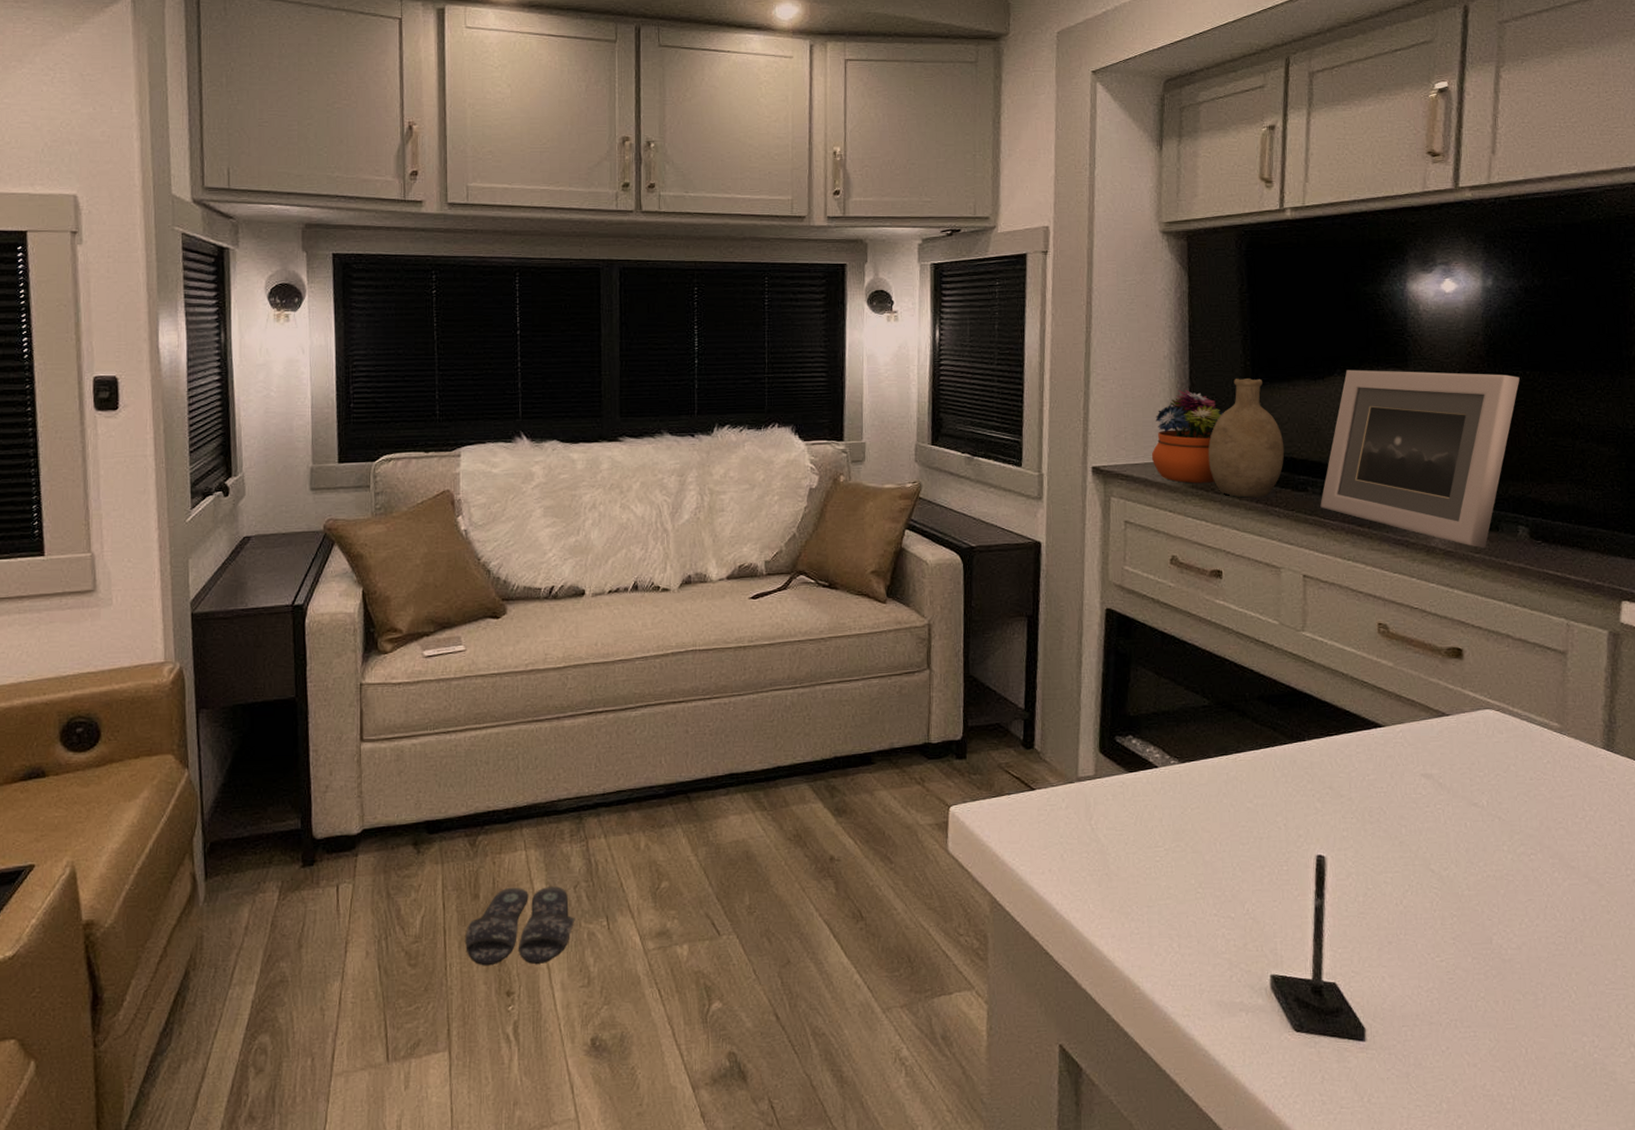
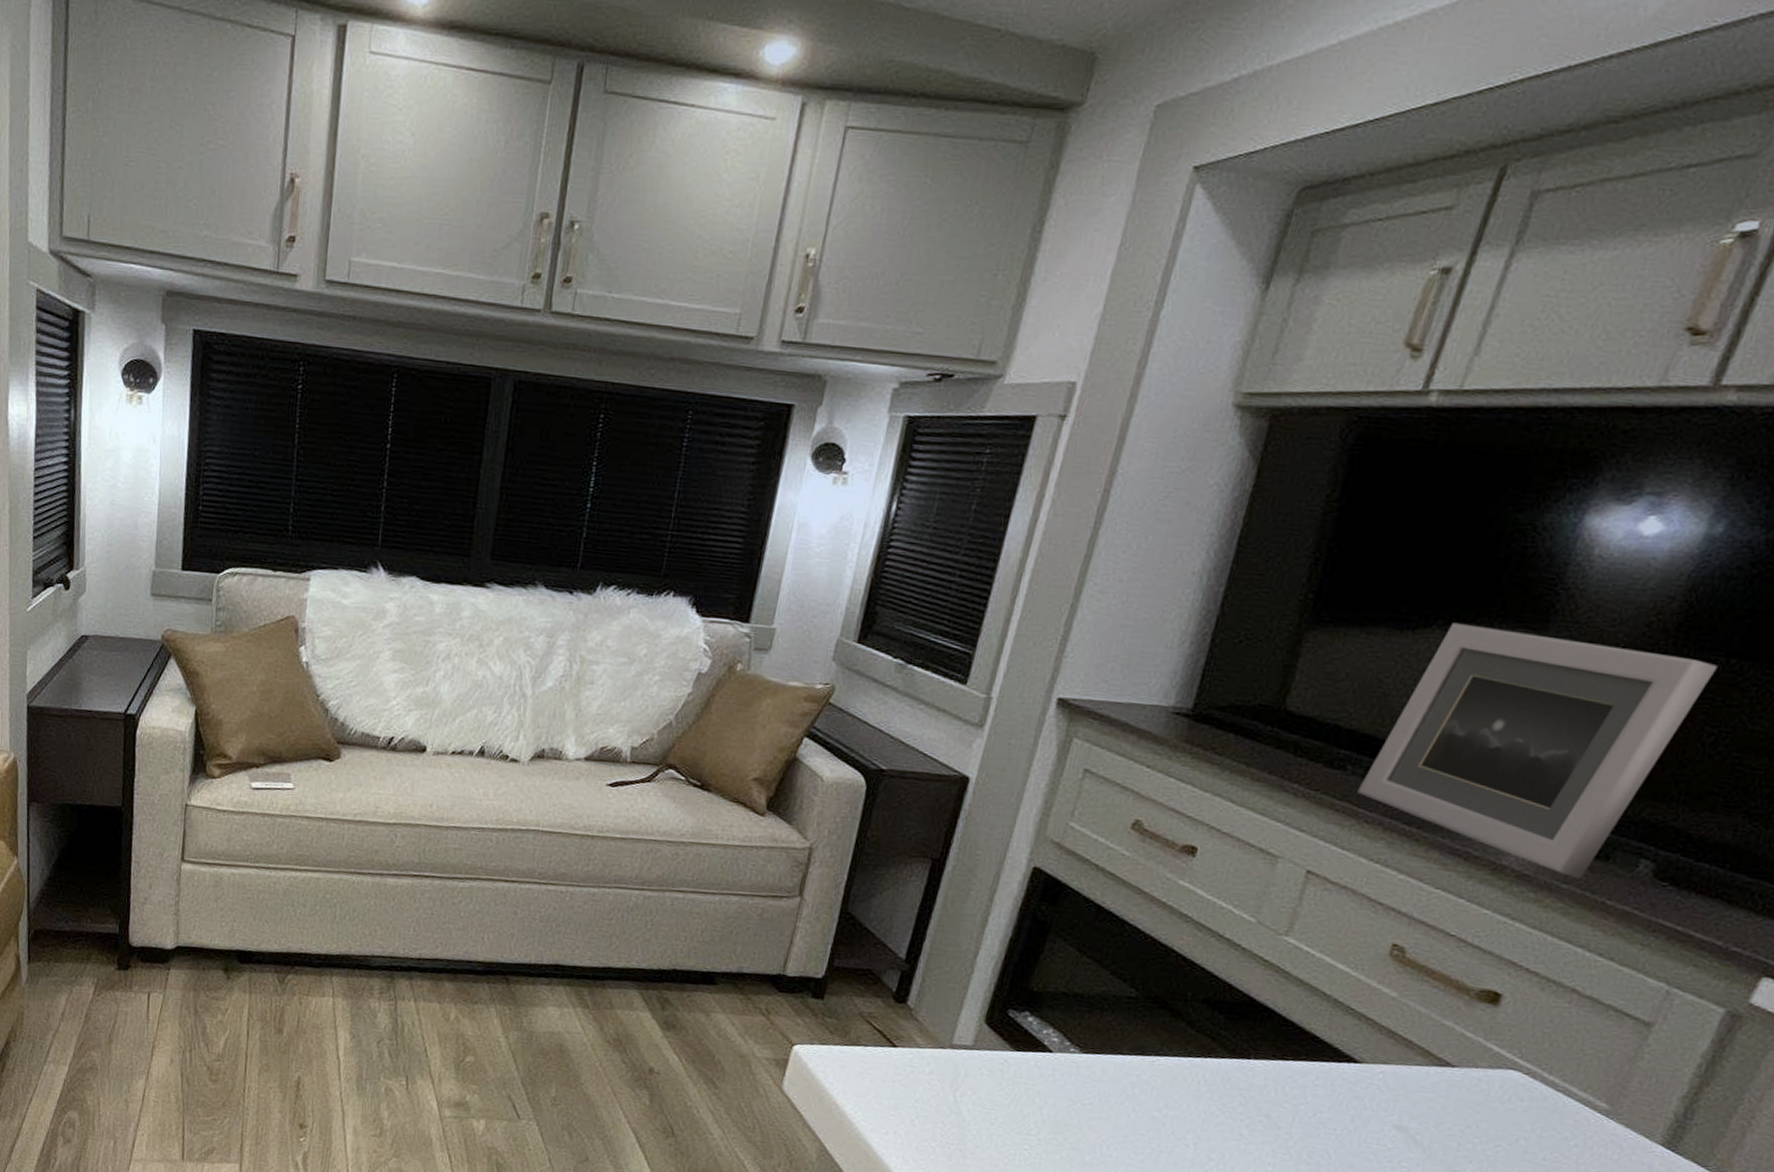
slippers: present [465,886,575,965] -> none [265,1029,375,1106]
flower arrangement: present [1152,389,1224,484] -> none [1140,617,1257,741]
decorative vase: present [1208,378,1284,498] -> none [1216,614,1331,769]

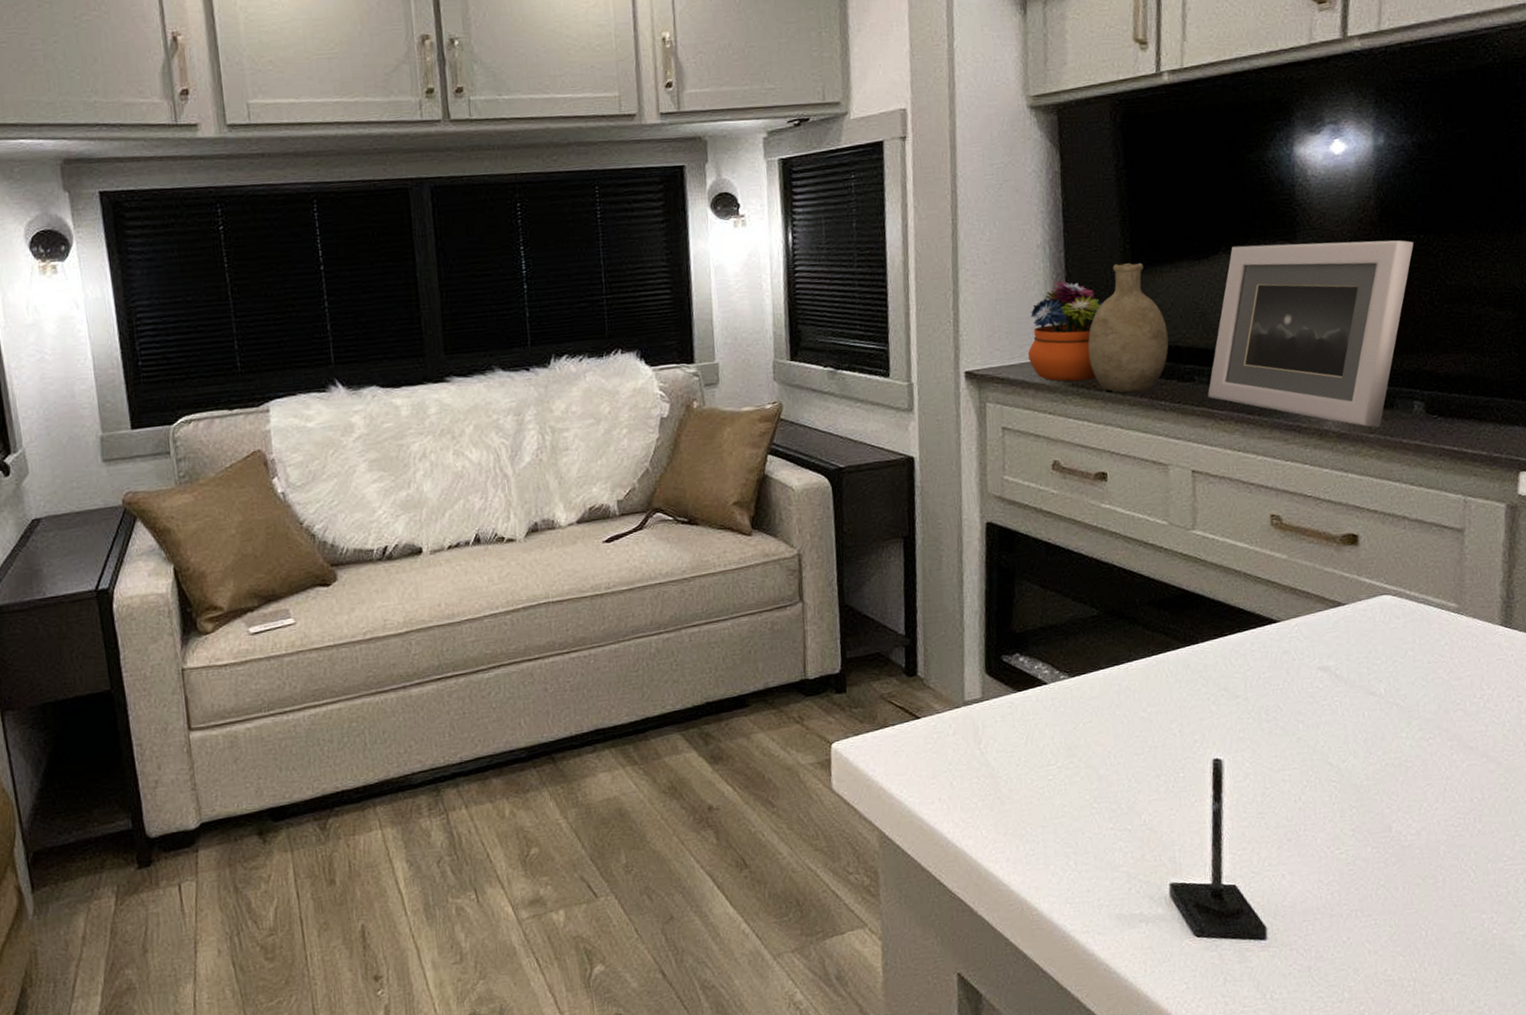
flower arrangement: none [1140,617,1257,741] -> present [1028,280,1103,382]
decorative vase: none [1216,614,1331,769] -> present [1087,262,1169,393]

